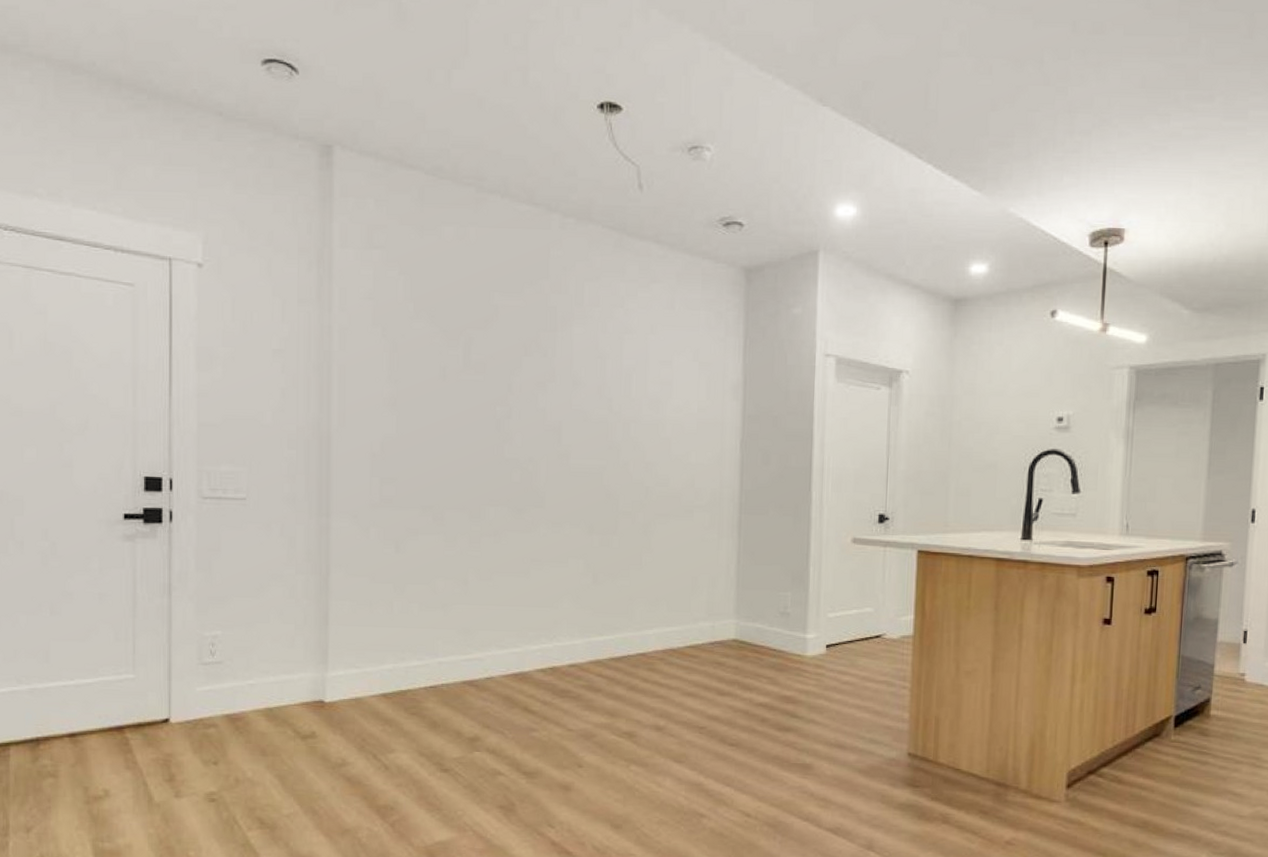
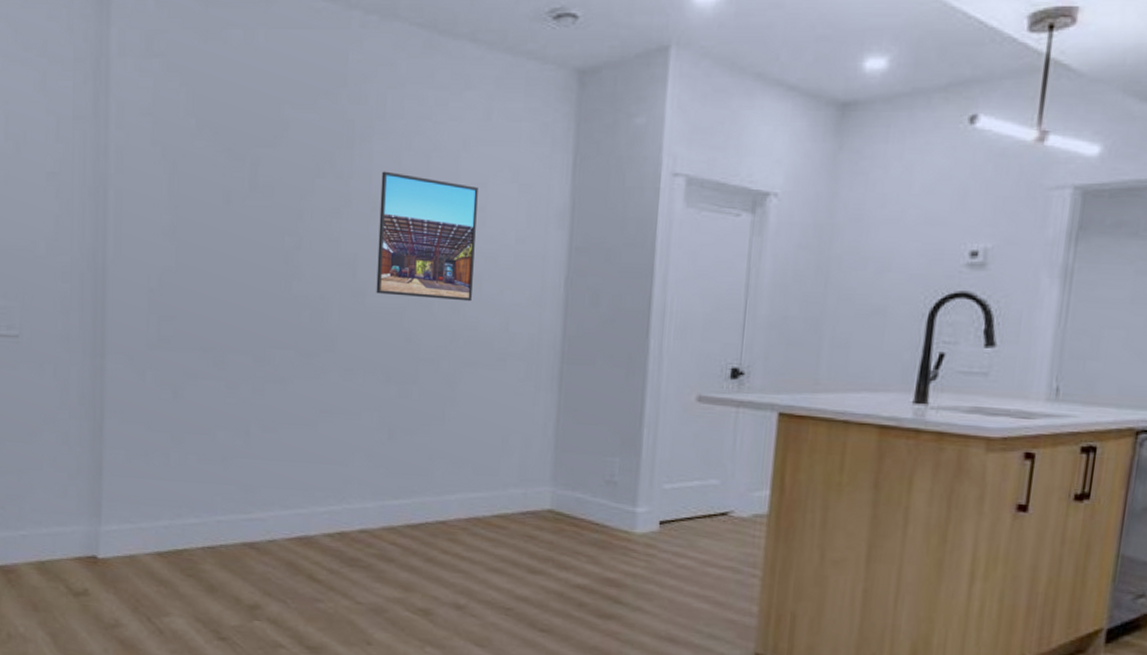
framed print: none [579,350,665,462] -> present [376,171,478,302]

